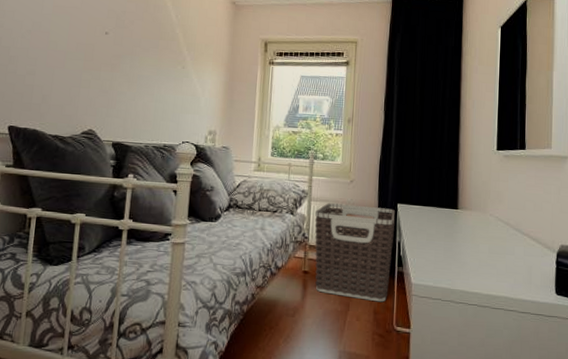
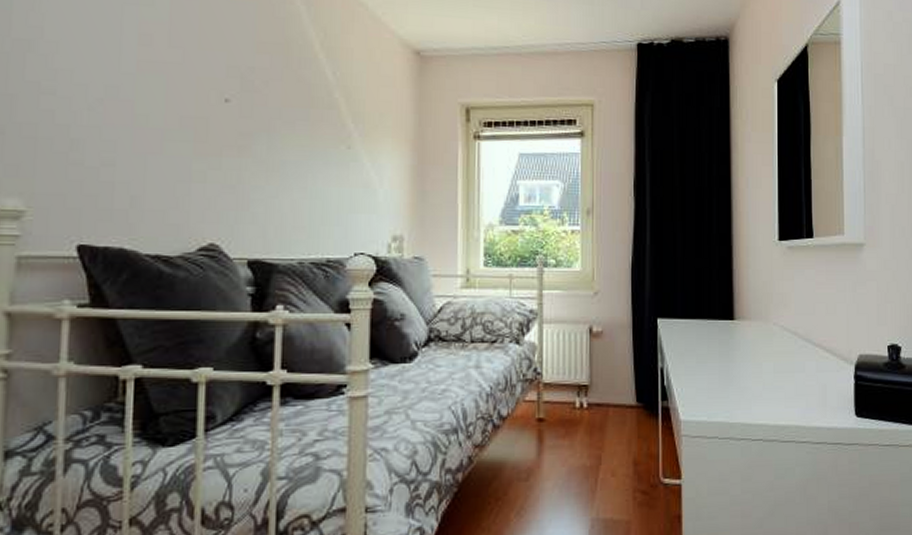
clothes hamper: present [315,203,395,302] -> none [549,324,654,450]

